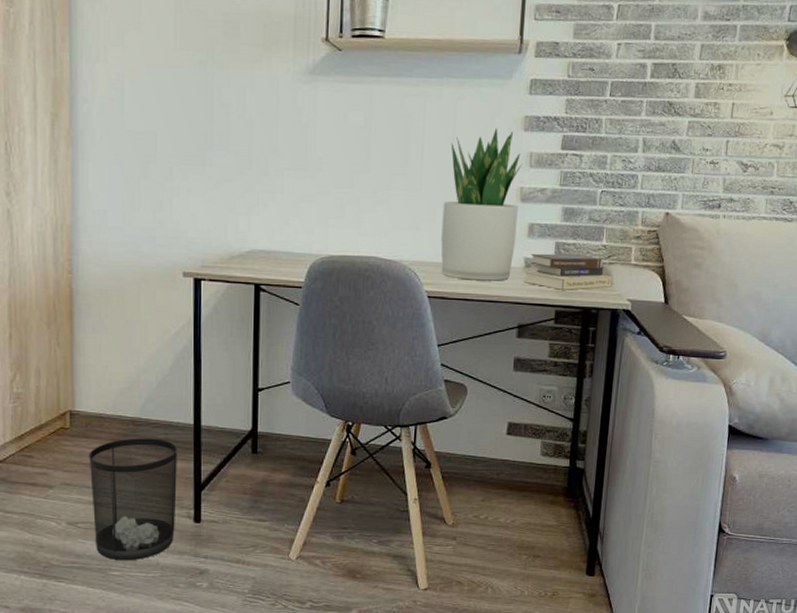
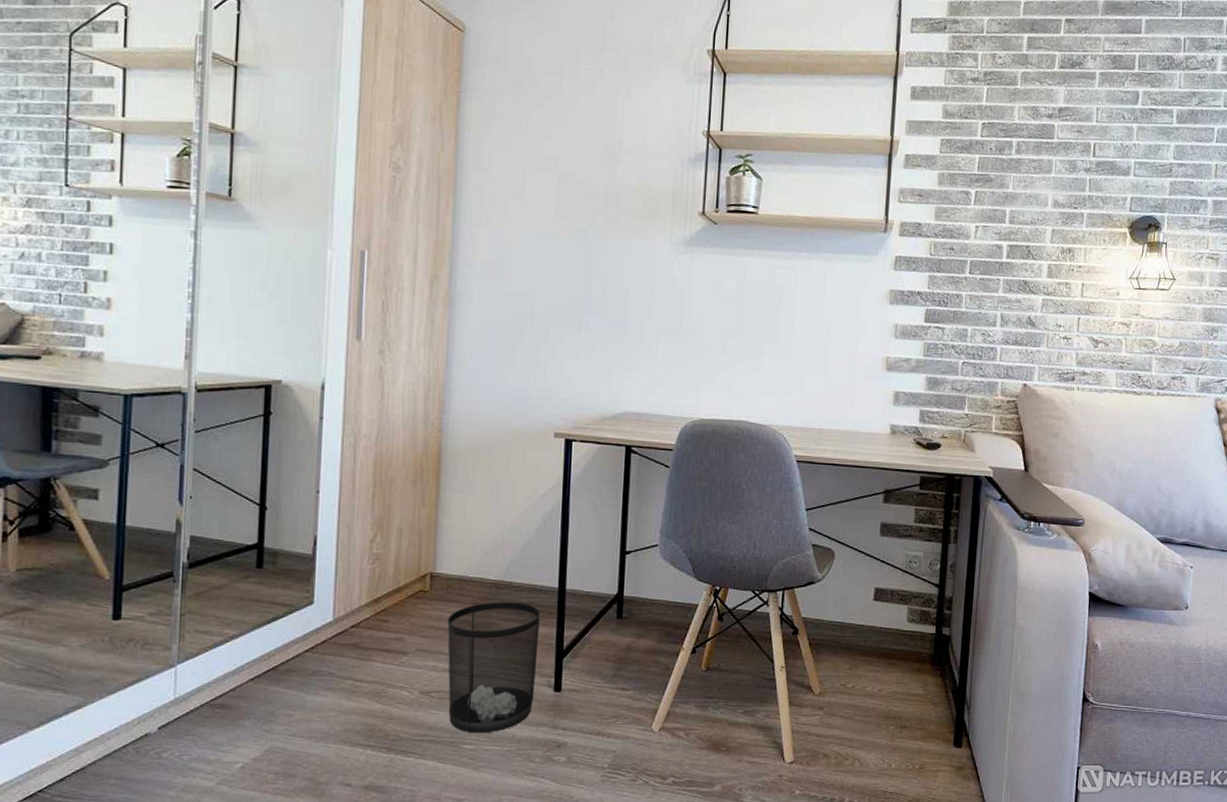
planter: present [441,128,523,281] -> none [809,300,888,447]
books: present [525,253,612,290] -> none [891,420,974,457]

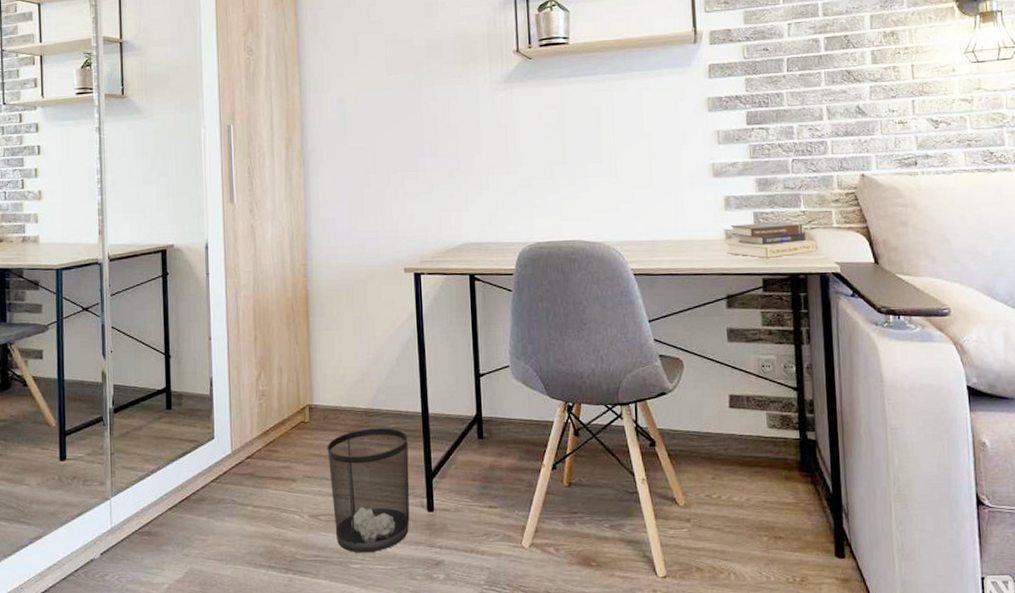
books: none [891,420,974,457] -> present [727,222,816,258]

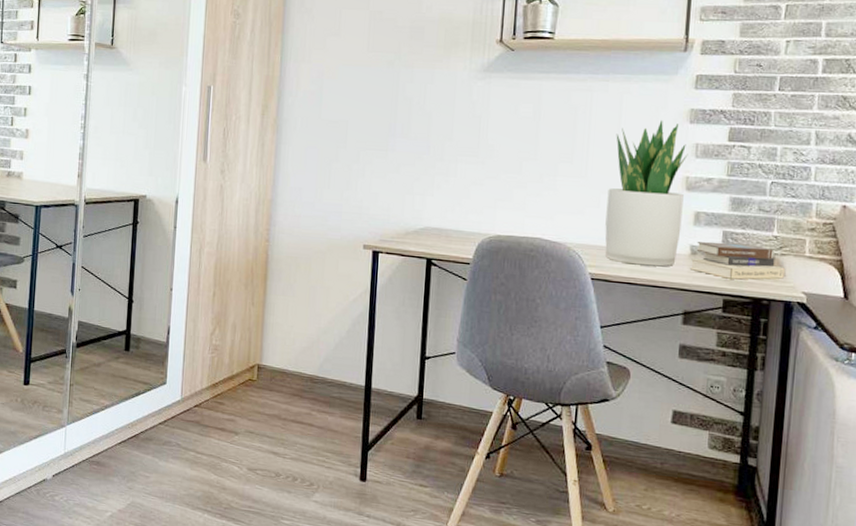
waste bin: present [327,428,410,553] -> none [270,394,349,512]
planter: none [639,112,714,256] -> present [605,120,688,267]

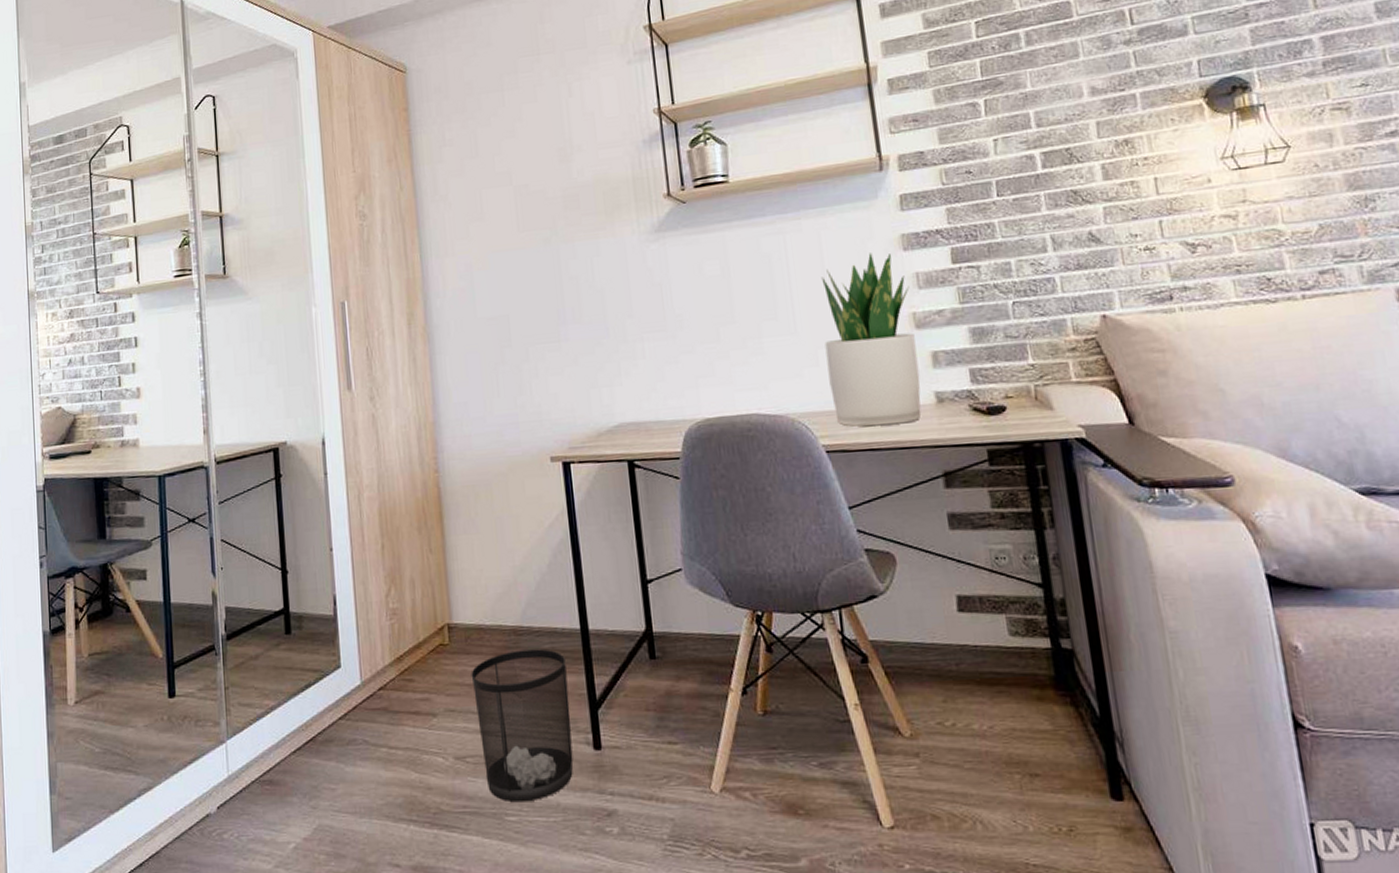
waste bin: none [270,394,349,512] -> present [471,649,573,803]
books: present [690,241,785,280] -> none [939,378,1053,425]

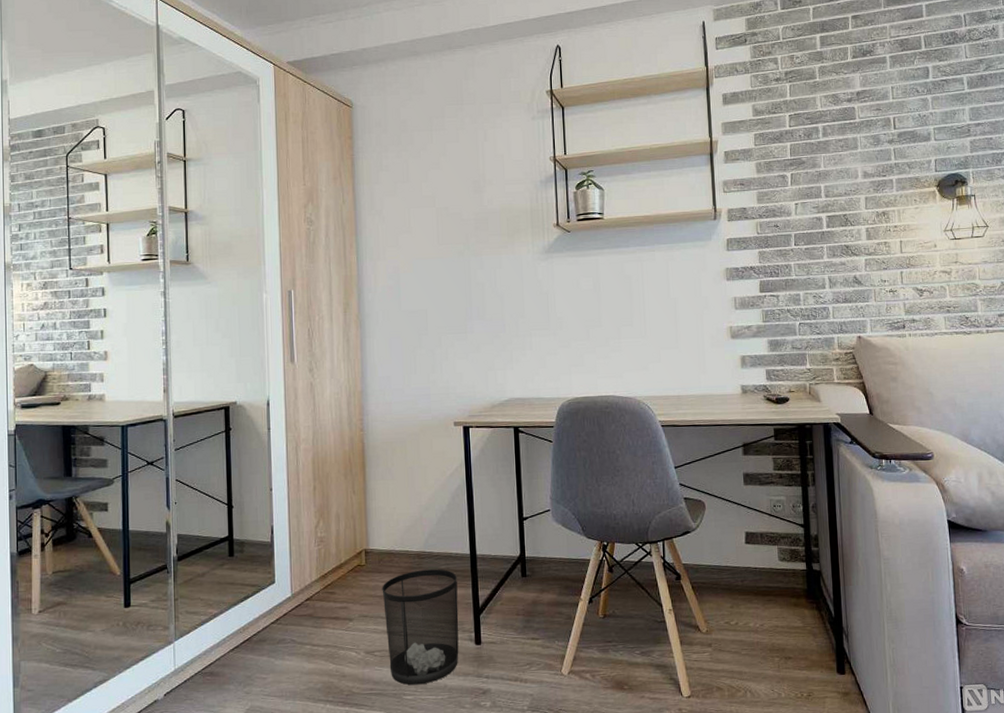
planter: present [821,253,922,427] -> none [666,280,732,409]

